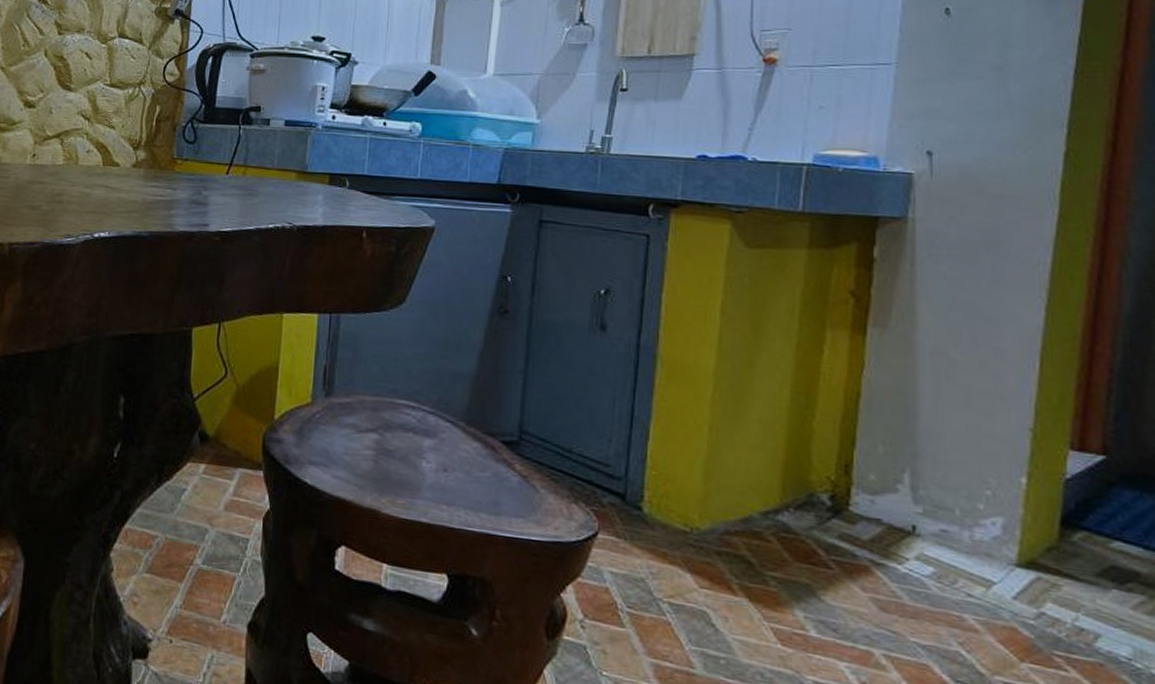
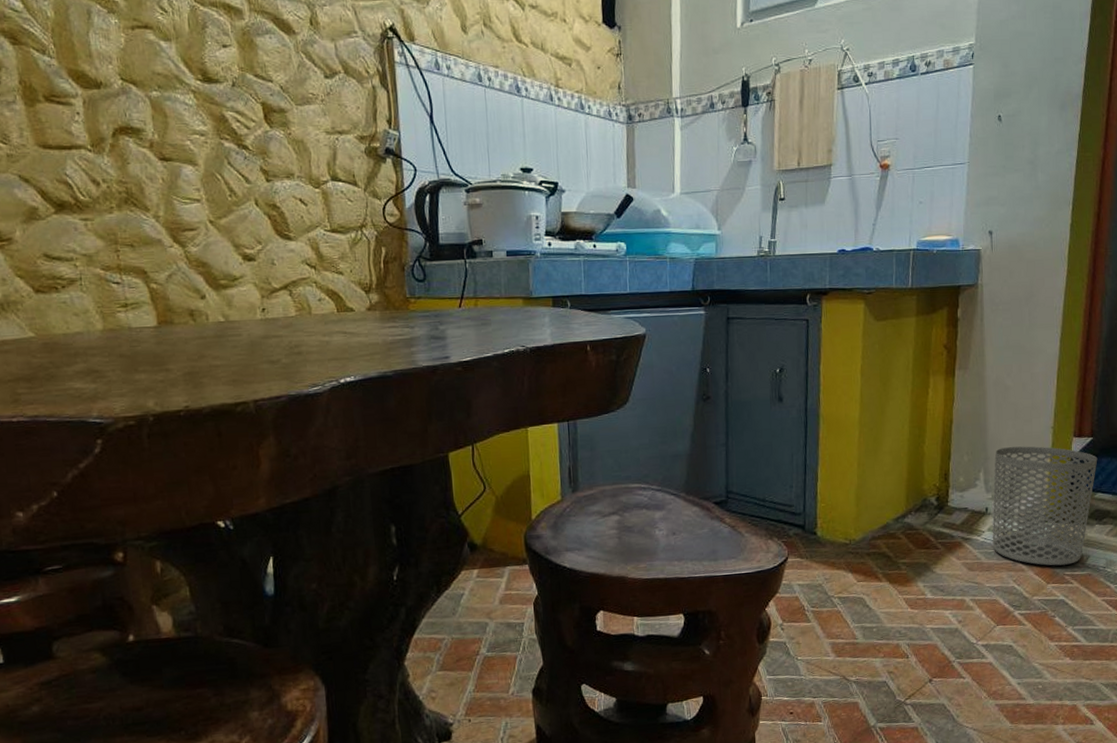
waste bin: none [922,444,1115,641] -> present [992,446,1098,566]

